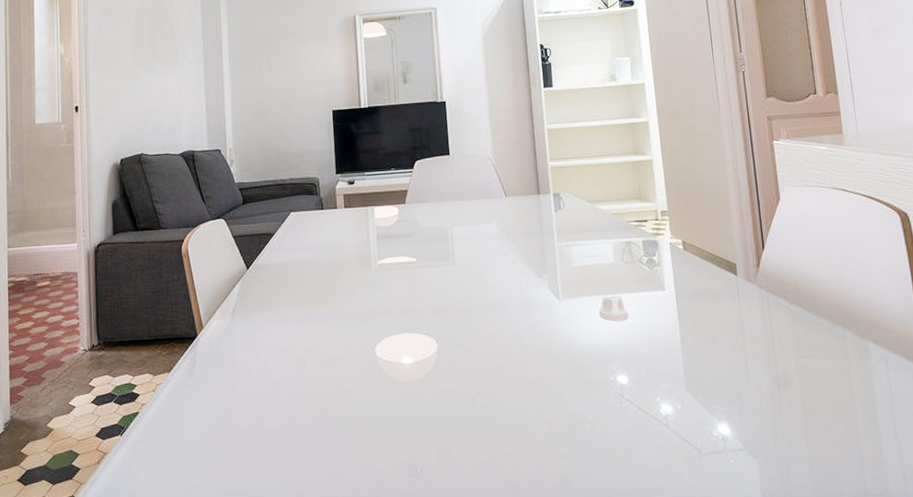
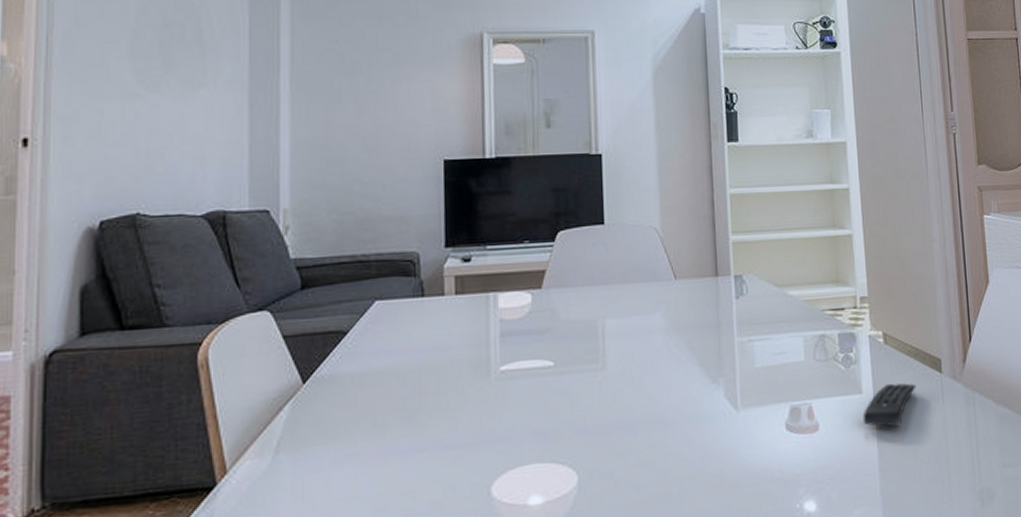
remote control: none [666,283,714,319] -> present [863,383,917,427]

